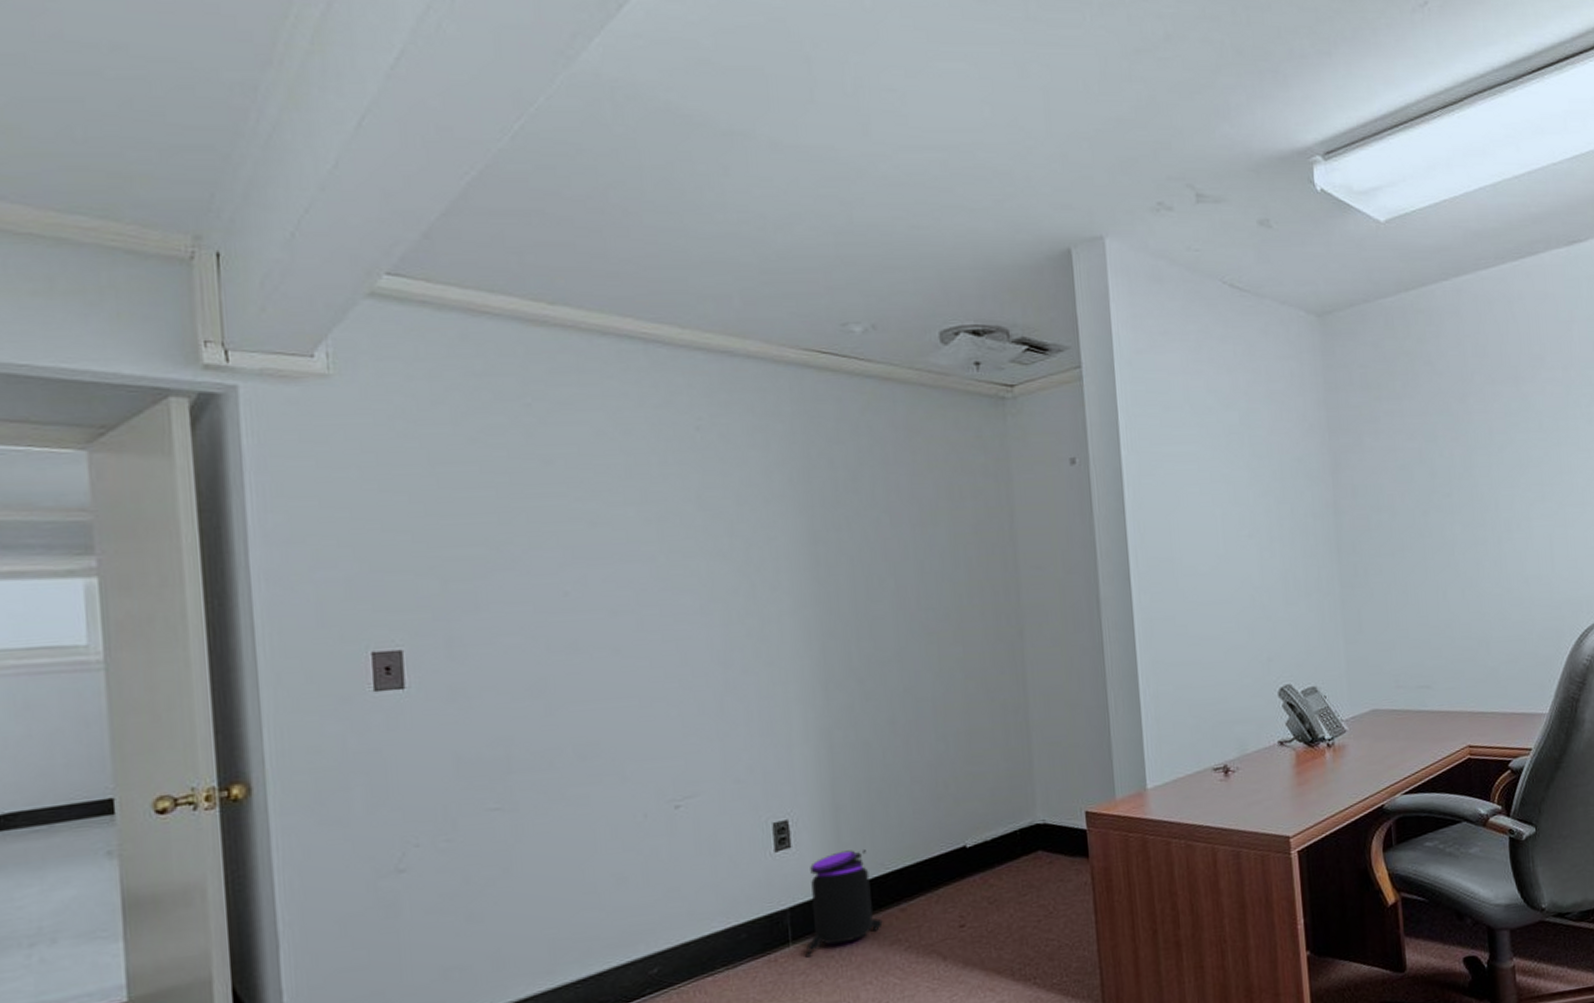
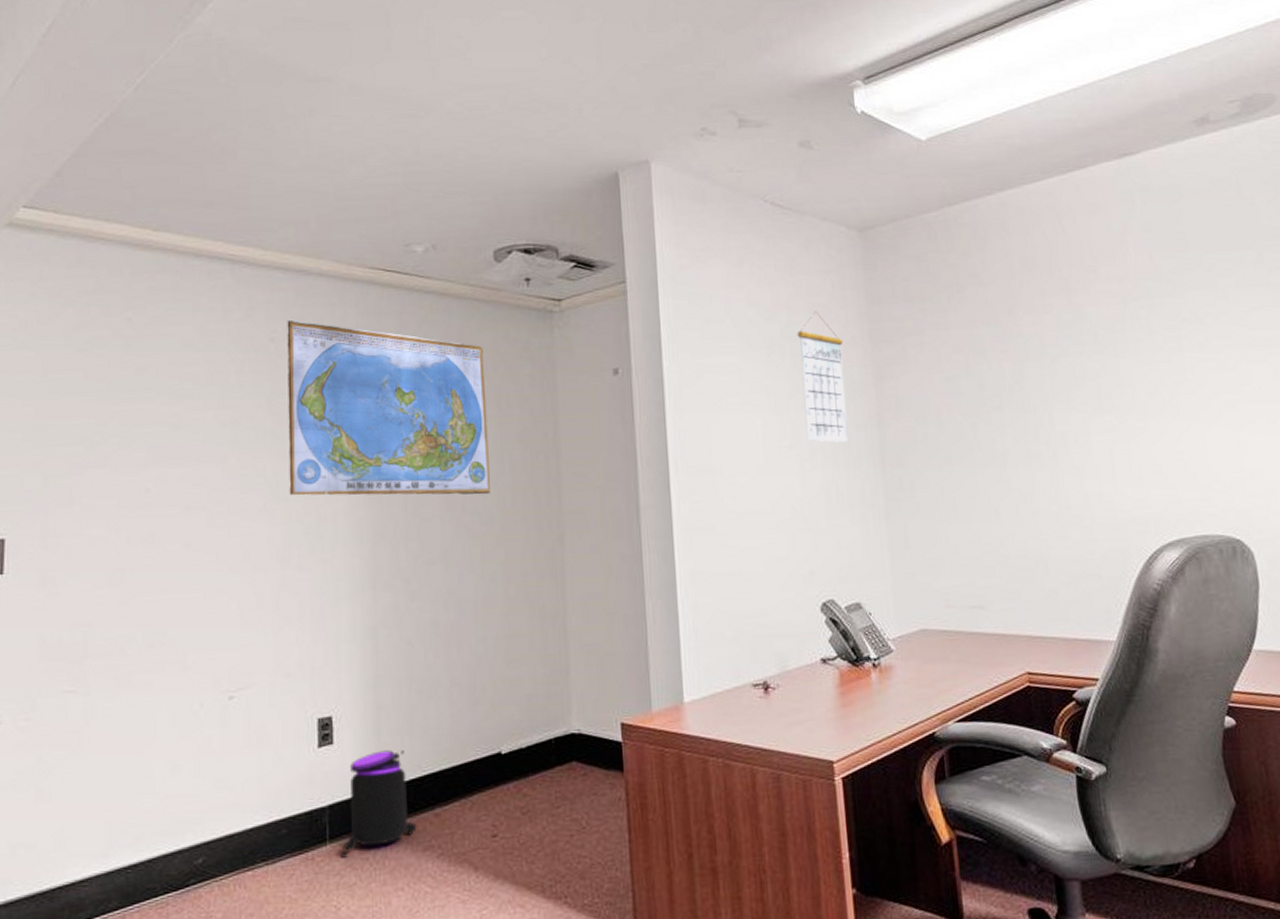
world map: none [713,406,945,596] -> present [287,320,490,496]
calendar: none [1256,398,1306,531] -> present [797,311,849,442]

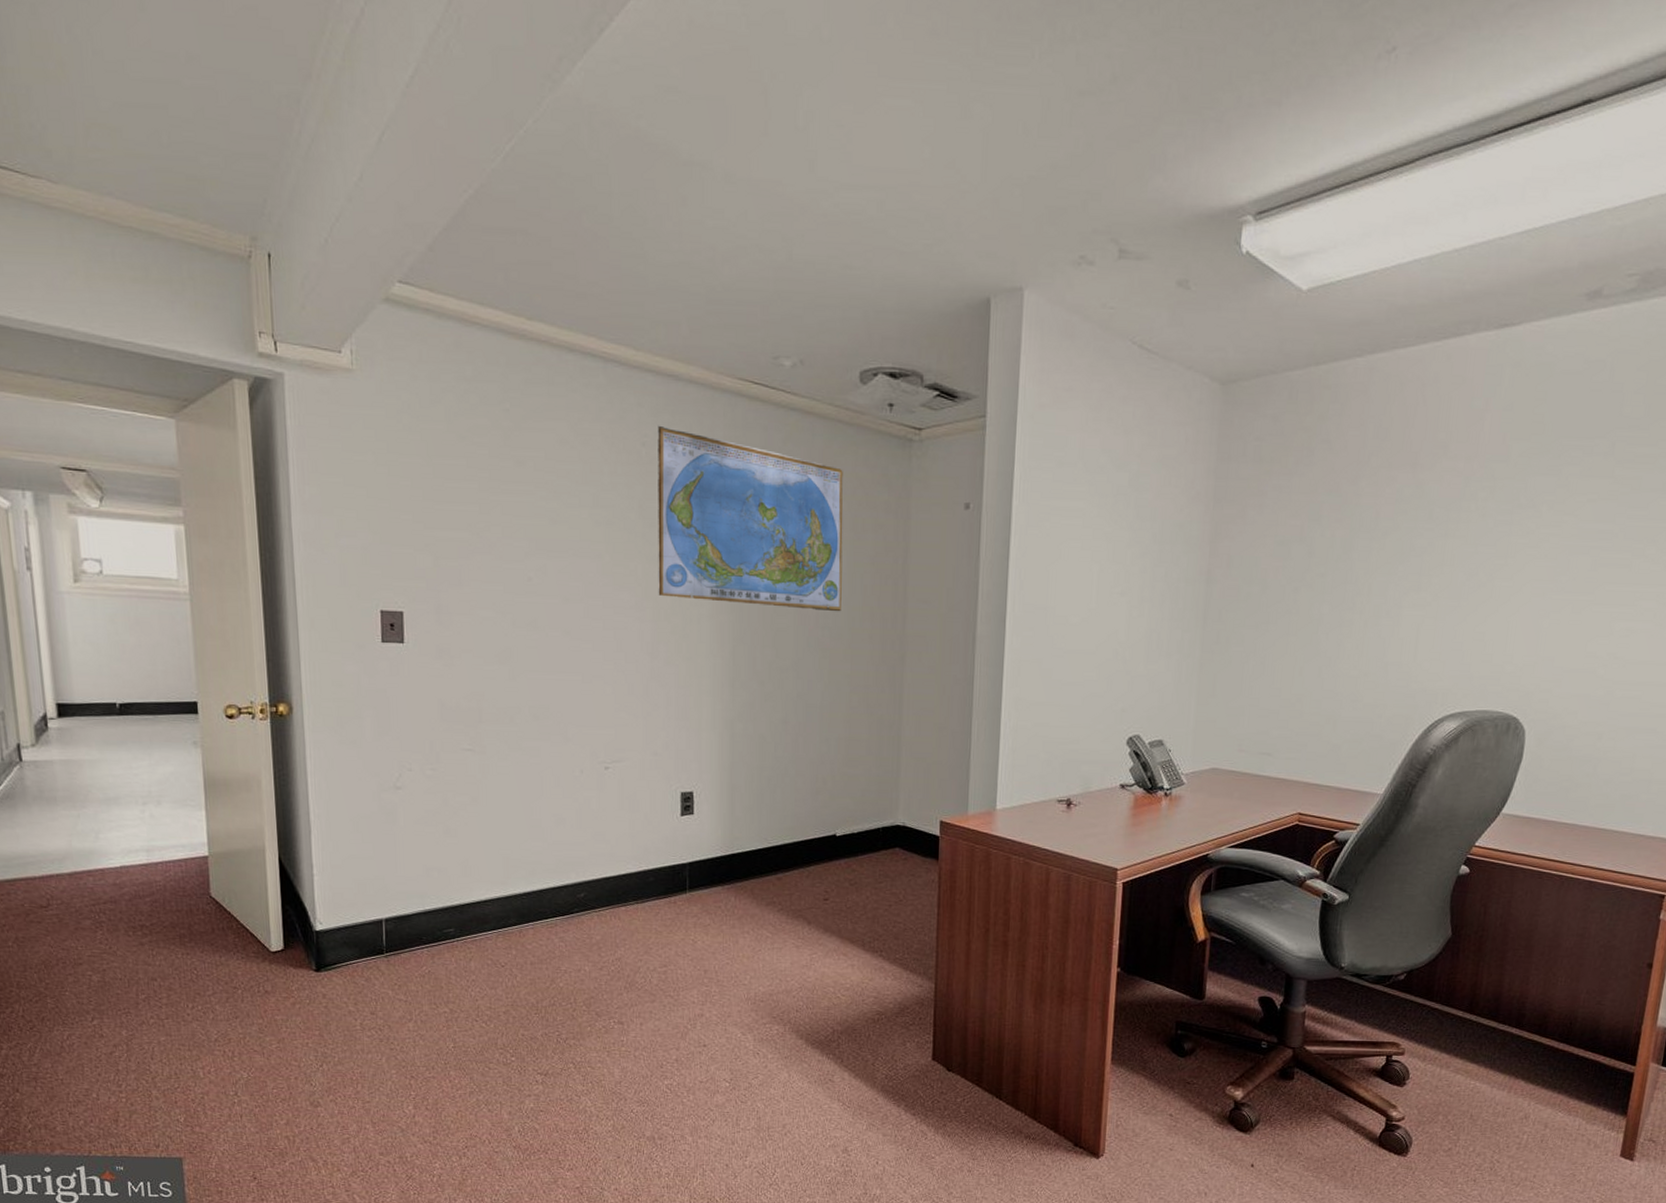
trash can: present [341,750,417,858] -> none [698,823,762,904]
calendar: present [797,311,849,442] -> none [1138,463,1187,594]

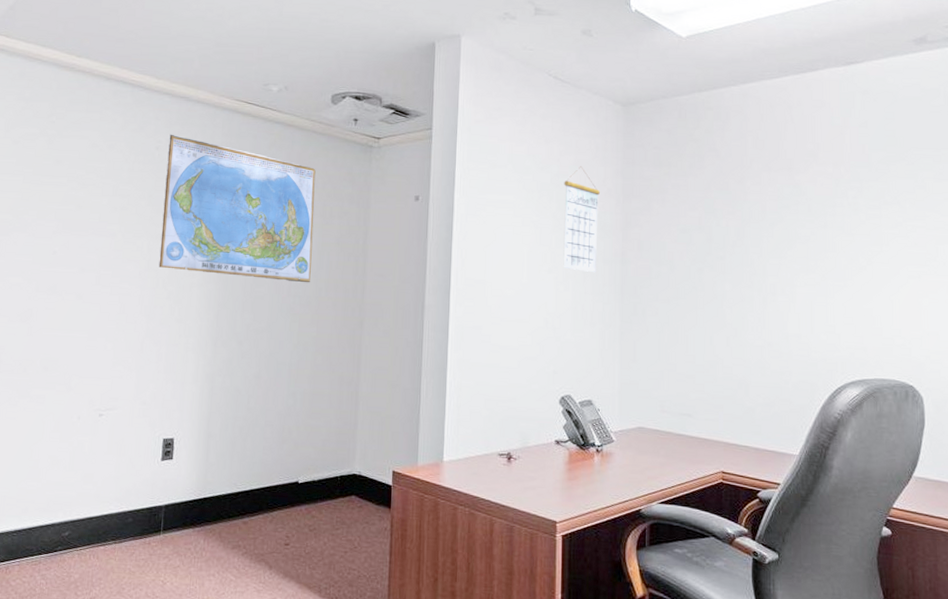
calendar: none [1138,463,1187,594] -> present [563,166,600,272]

